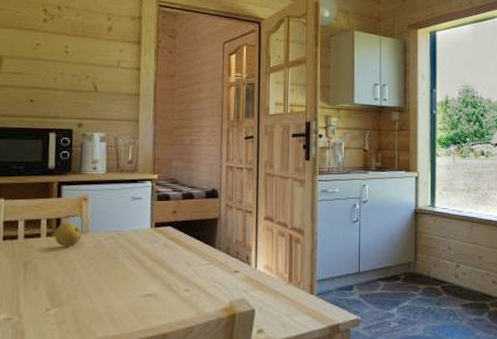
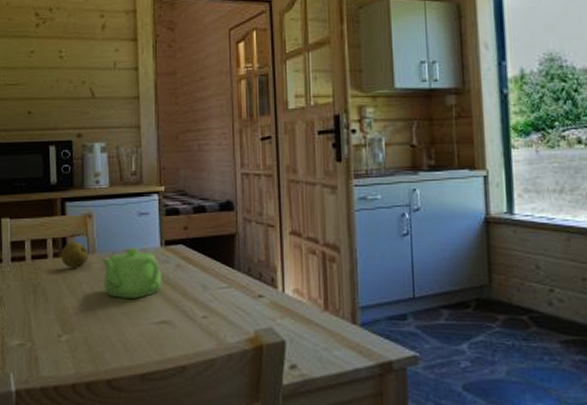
teapot: none [94,228,151,275] -> present [101,247,163,300]

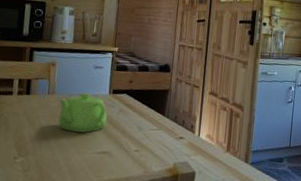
fruit: present [61,242,89,268] -> none [24,83,49,105]

